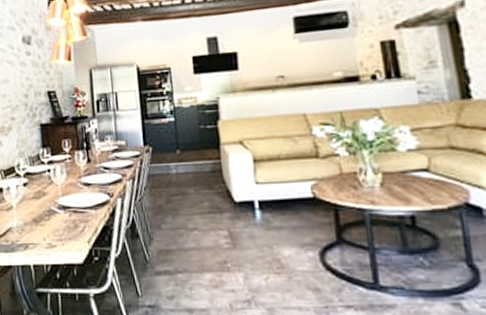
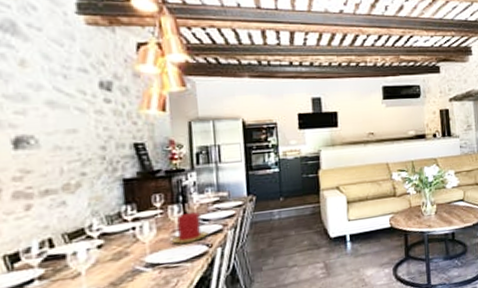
candle: none [78,159,109,189] -> present [171,211,208,244]

